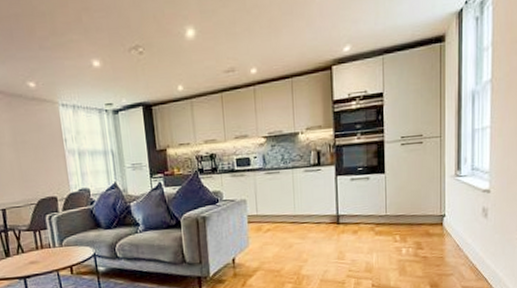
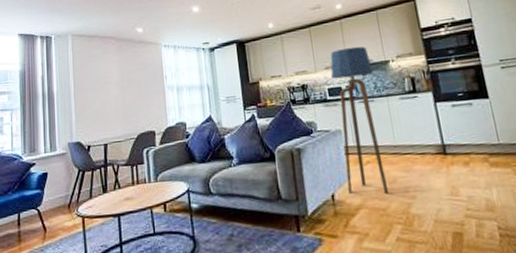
floor lamp: none [240,116,285,258] -> present [330,46,389,194]

